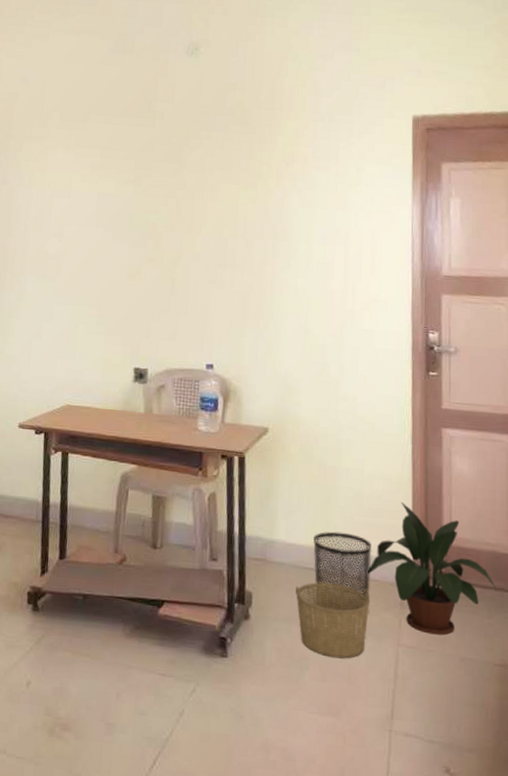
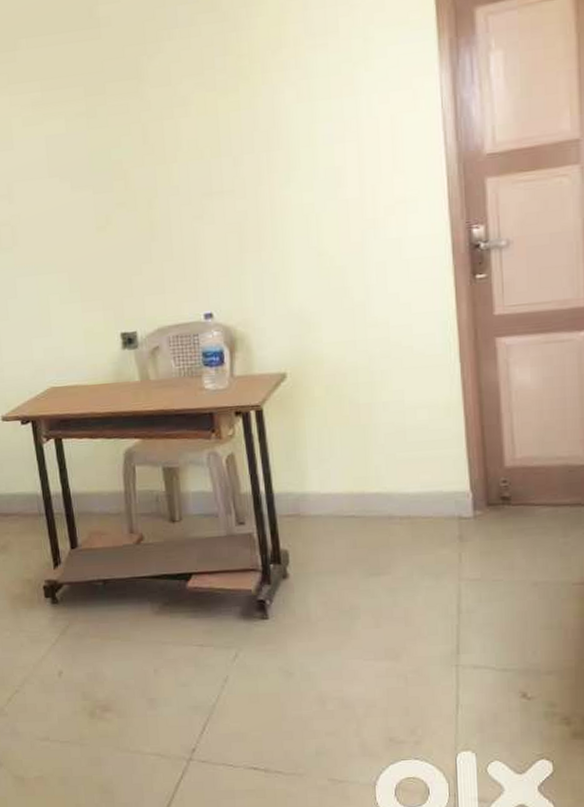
basket: present [296,582,371,659] -> none [337,527,424,603]
waste bin: present [313,531,372,615] -> none [352,472,422,556]
potted plant: present [367,502,497,635] -> none [417,429,573,564]

